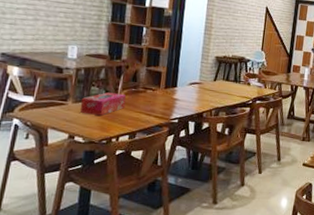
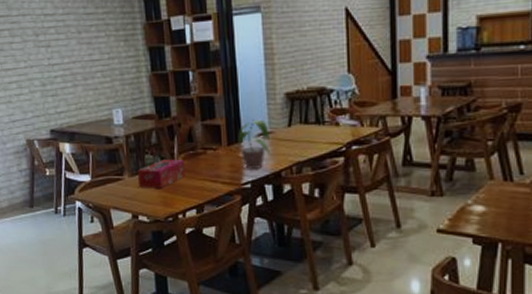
potted plant: none [173,72,199,110] -> present [238,119,270,170]

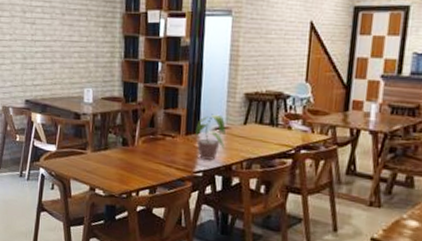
tissue box: present [137,159,186,188] -> none [99,140,145,167]

